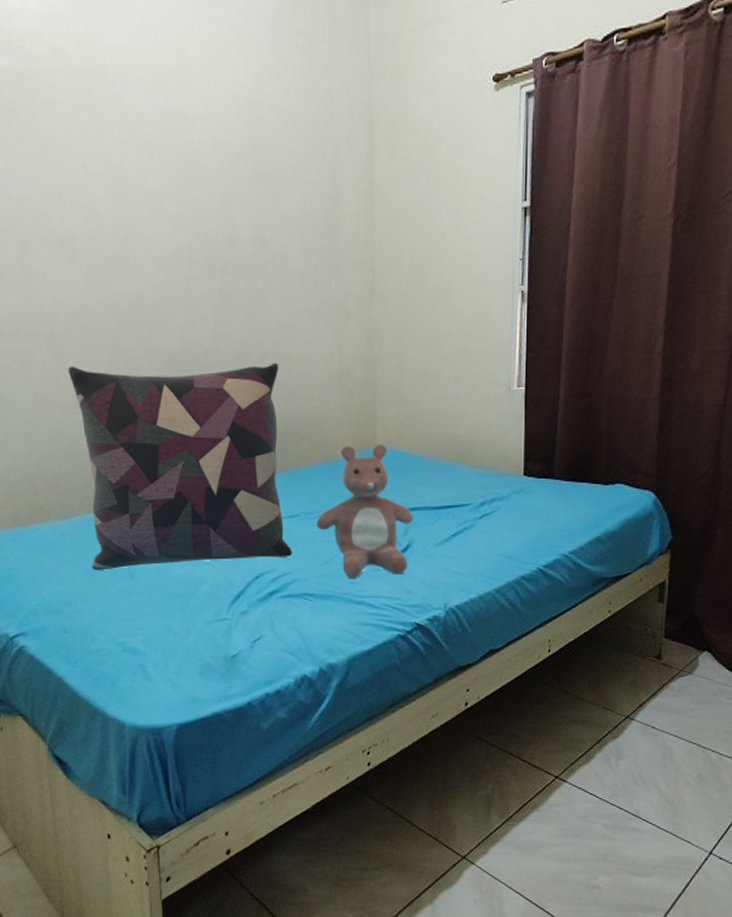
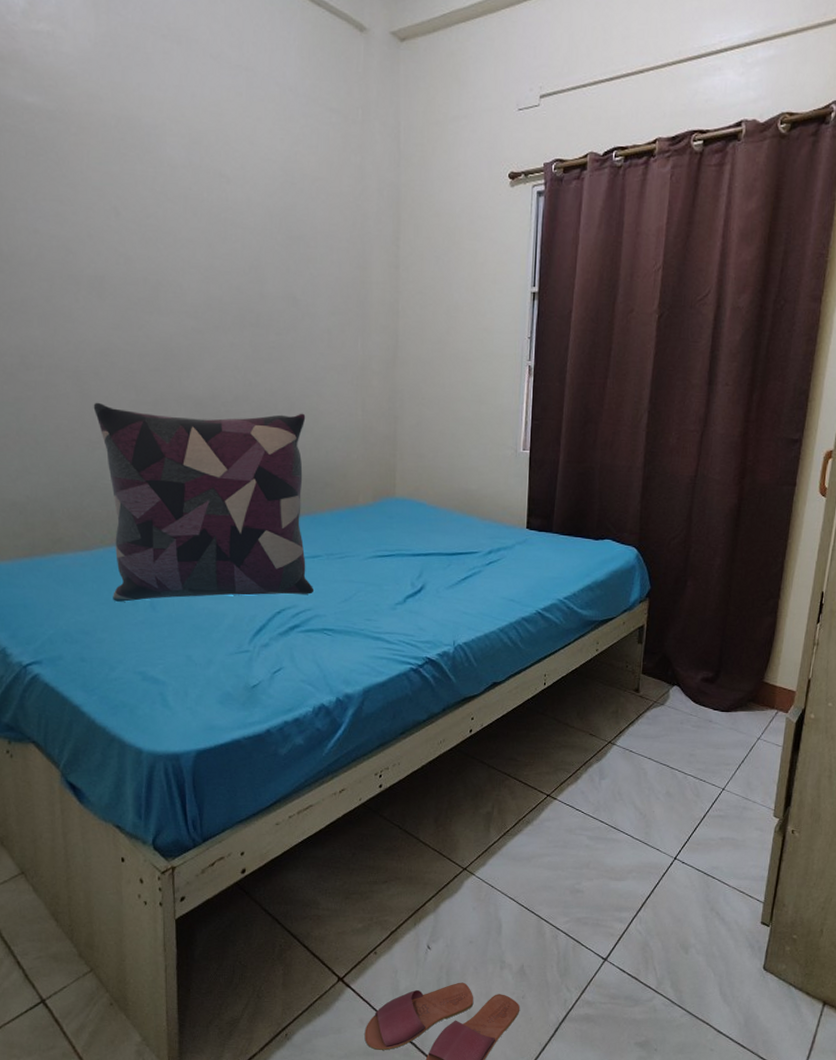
stuffed animal: present [316,444,413,578] -> none [337,494,428,616]

